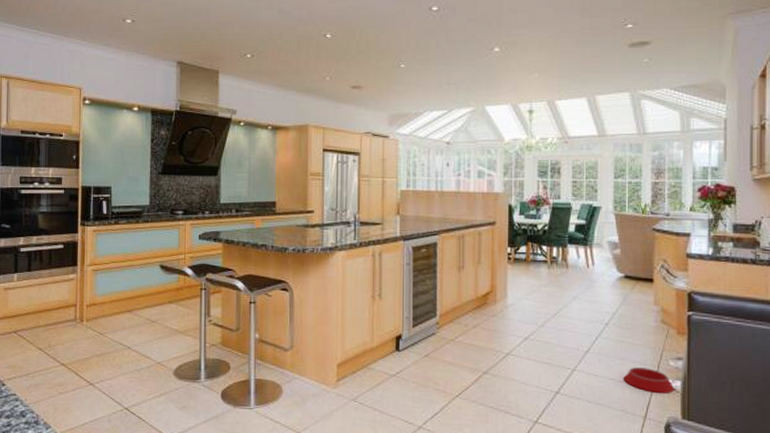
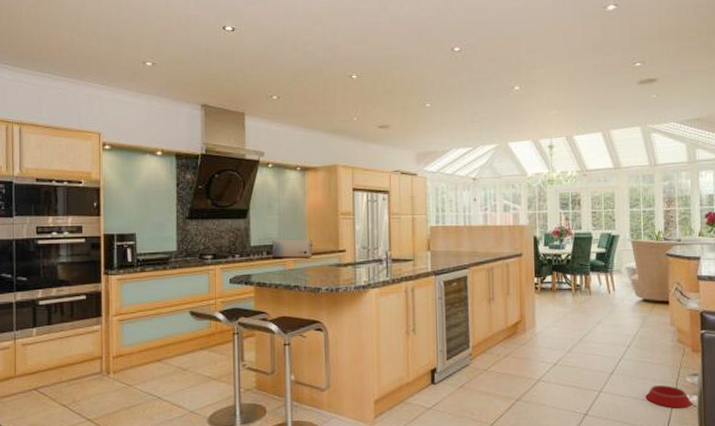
toaster: none [241,198,281,219] -> present [272,239,313,260]

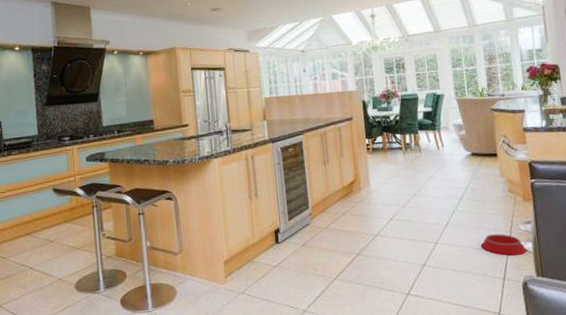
toaster: present [272,239,313,260] -> none [122,116,159,137]

